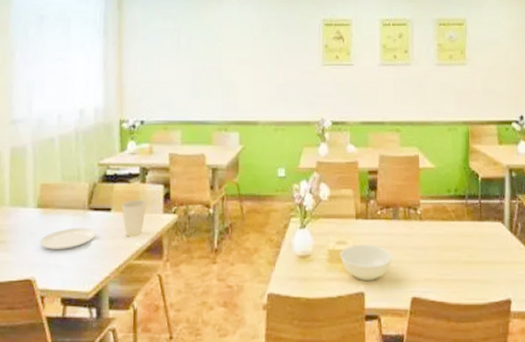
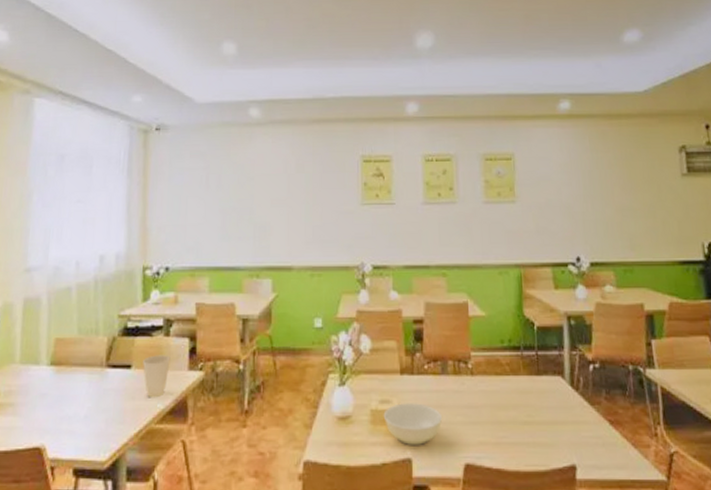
plate: present [39,227,96,249] -> none [51,387,114,413]

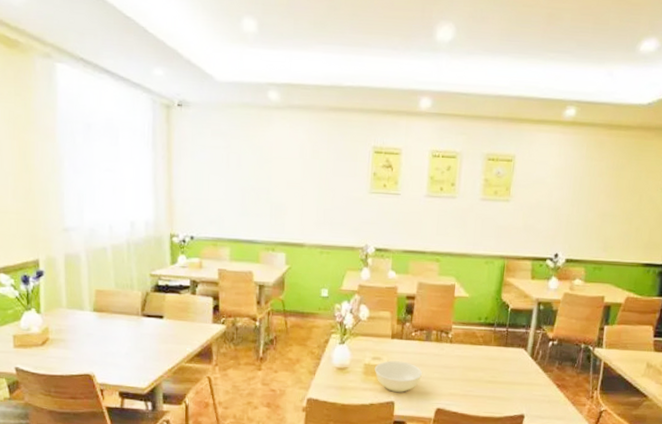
cup: present [143,355,171,398] -> none [173,309,197,344]

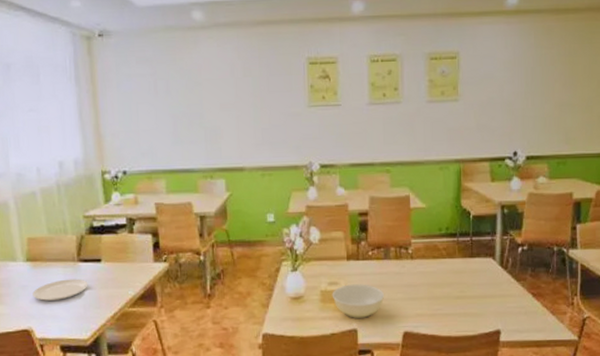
plate: none [97,331,150,350] -> present [32,278,88,301]

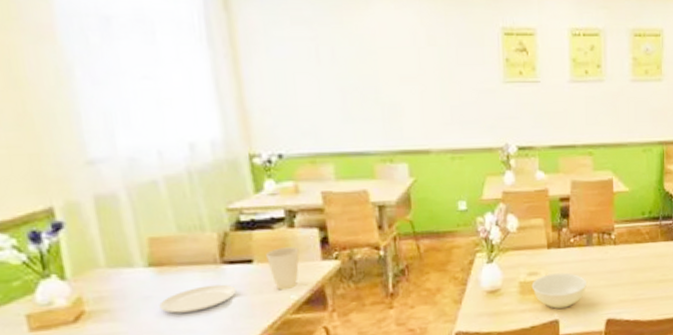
cup: none [111,249,137,287] -> present [266,246,299,291]

